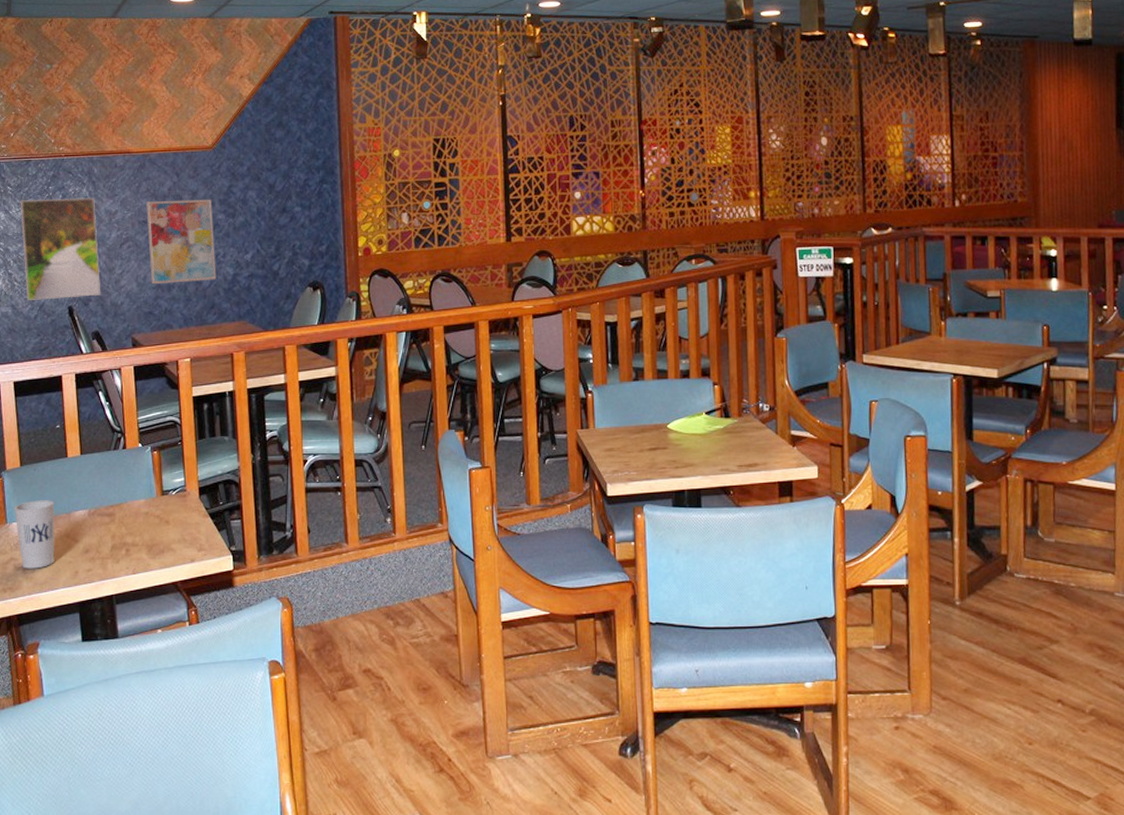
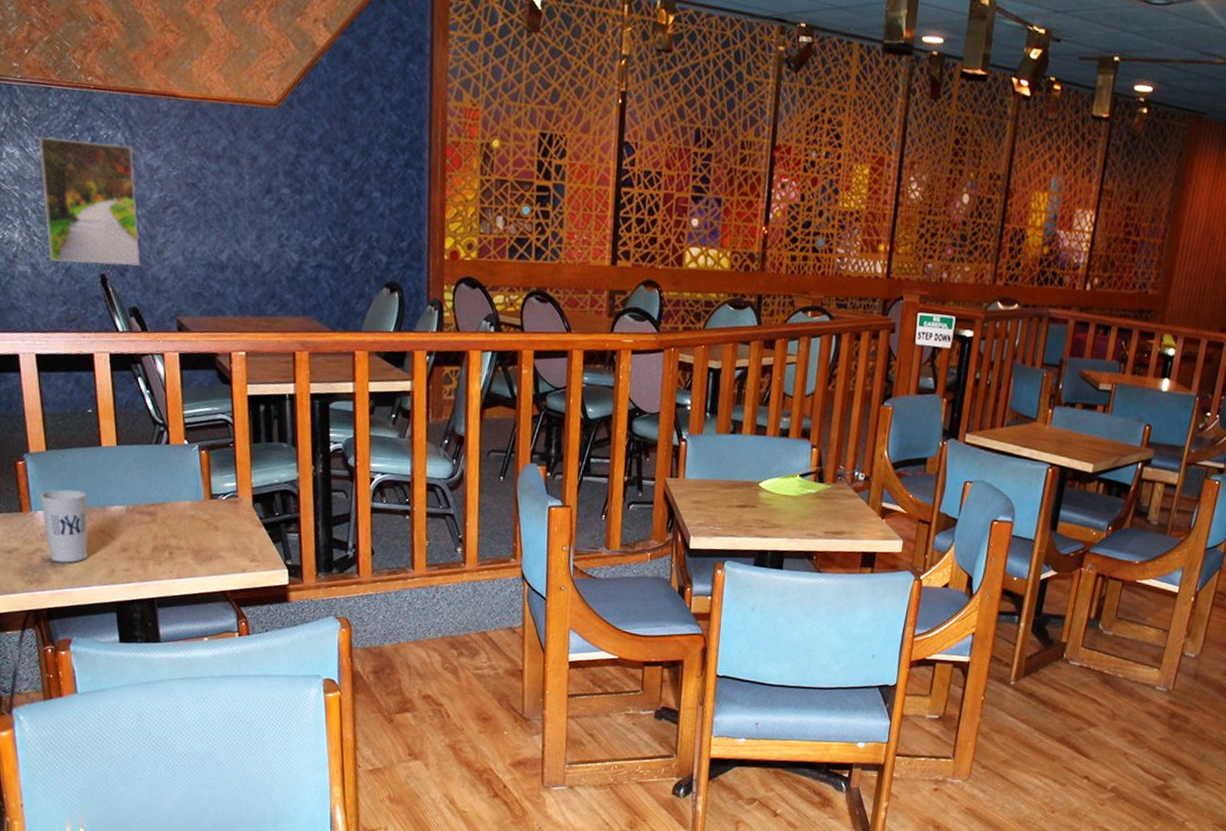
wall art: present [146,199,216,285] -> none [196,160,279,266]

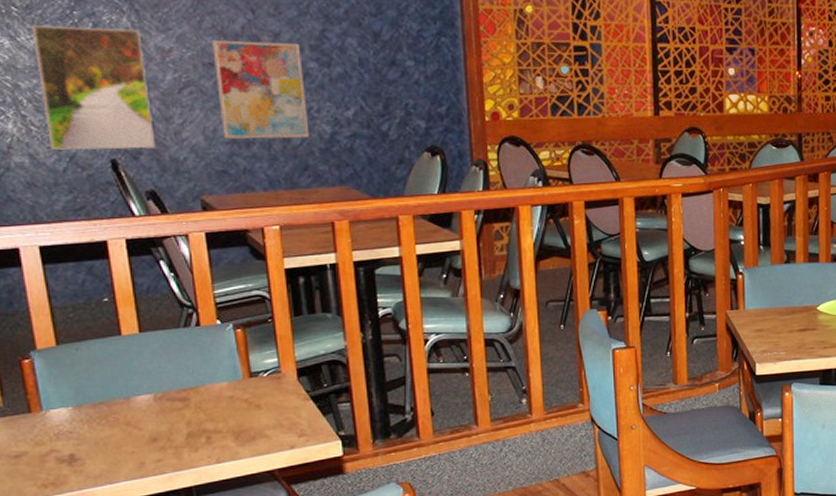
cup: present [39,489,88,563] -> none [51,384,112,461]
wall art: none [196,160,279,266] -> present [212,40,309,139]

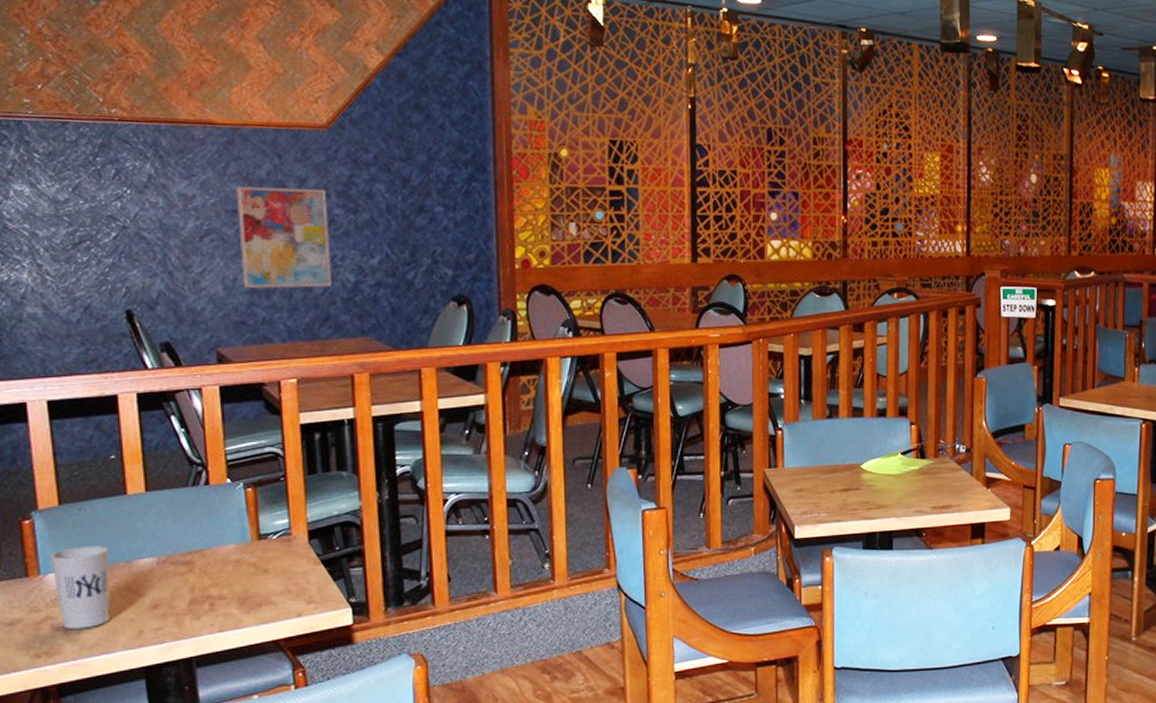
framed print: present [31,25,156,150] -> none [53,172,173,300]
cup: none [51,384,112,461] -> present [50,546,110,629]

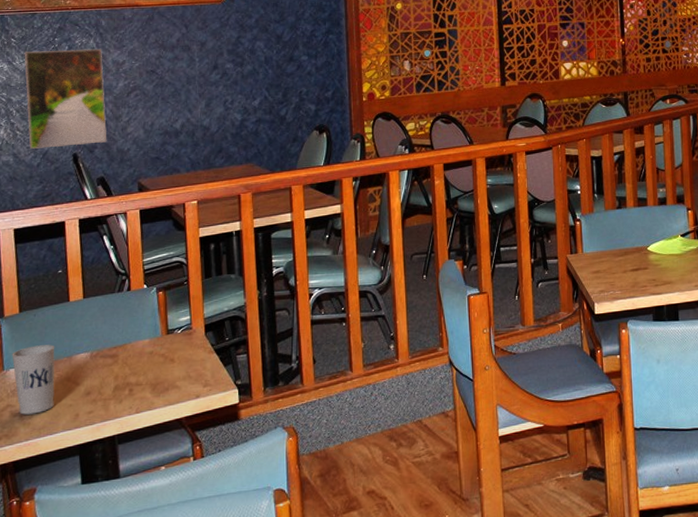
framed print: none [53,172,173,300] -> present [24,48,107,149]
wall art: present [236,187,332,289] -> none [154,49,224,131]

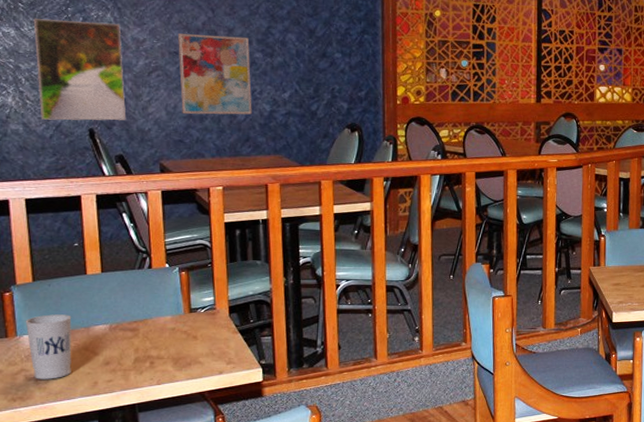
wall art: none [154,49,224,131] -> present [178,33,252,115]

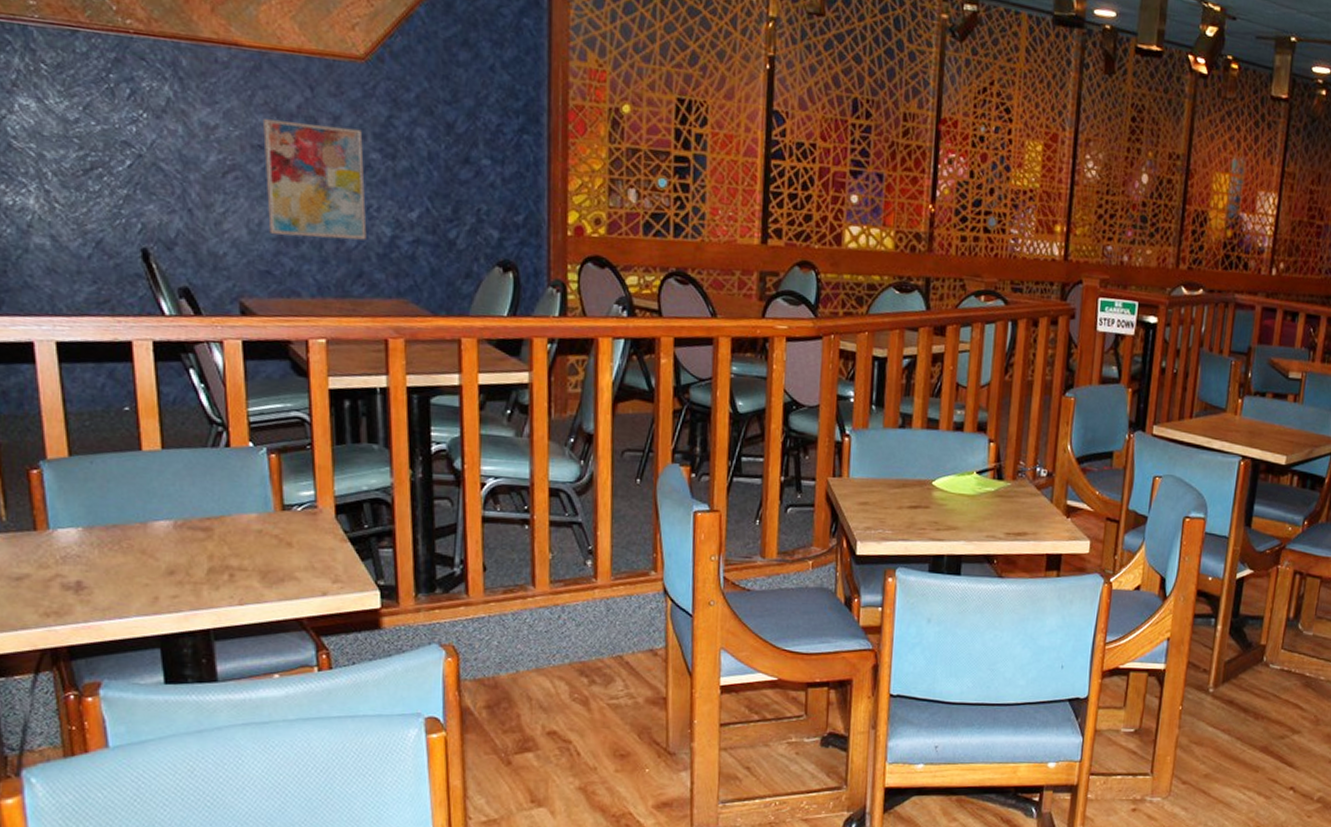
cup: present [25,314,72,379] -> none [59,502,124,590]
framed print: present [33,18,126,121] -> none [61,87,193,239]

